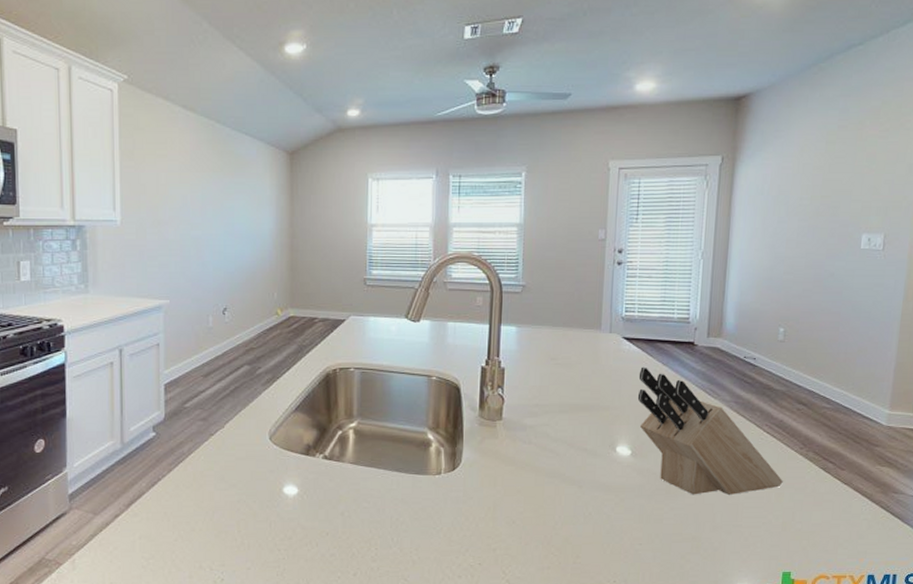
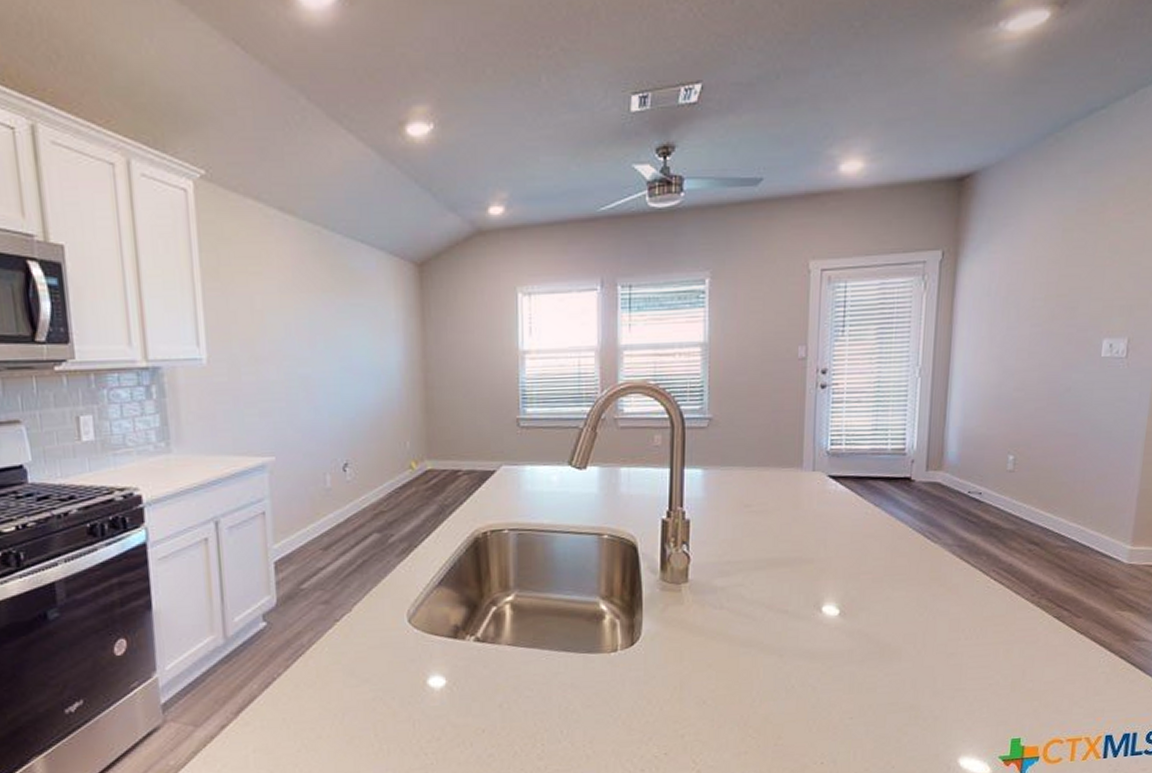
knife block: present [637,367,783,495] -> none [846,509,1012,657]

